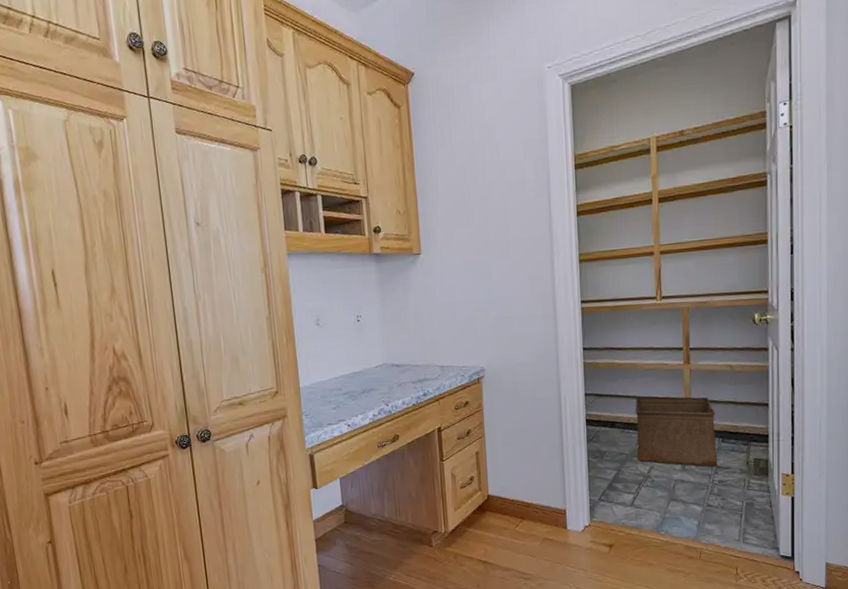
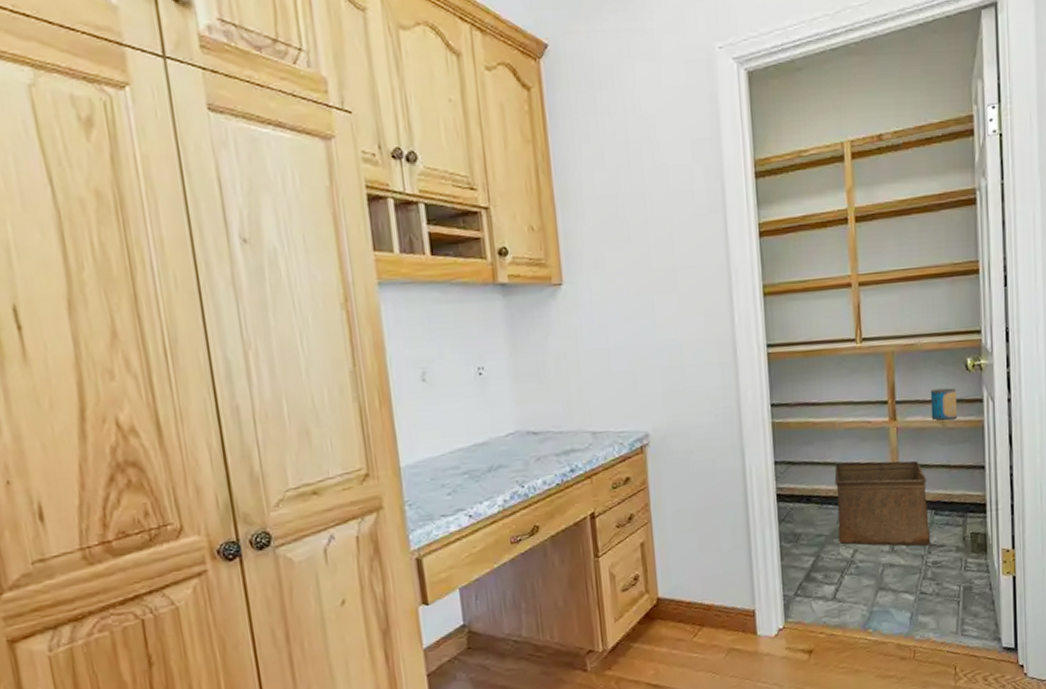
can: none [720,338,745,365] -> present [930,388,958,420]

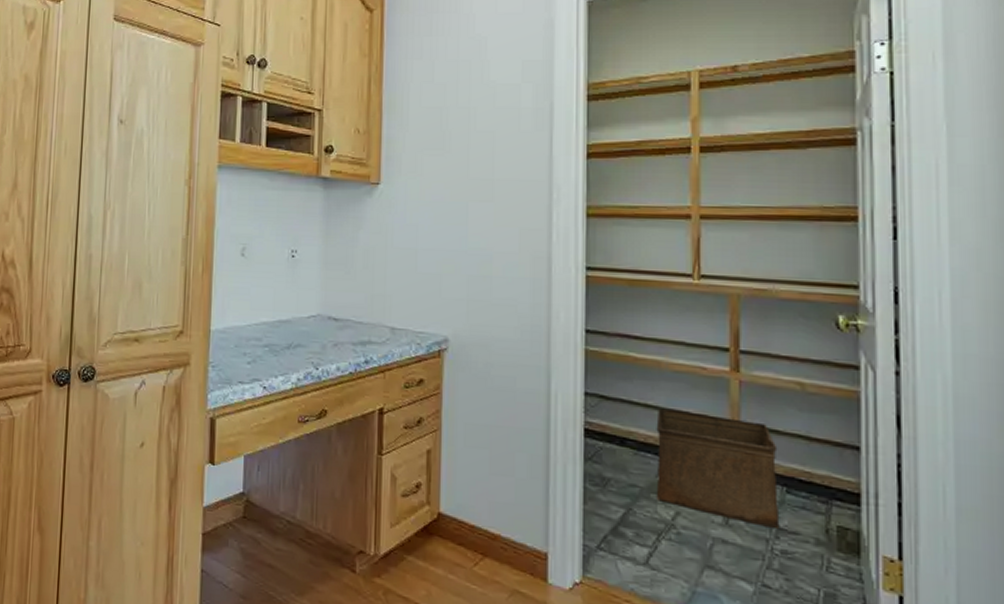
can: present [930,388,958,420] -> none [786,344,823,383]

